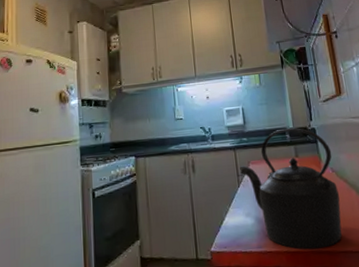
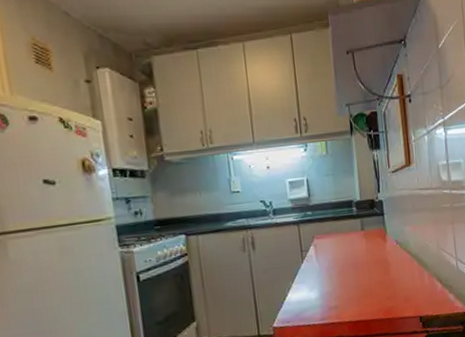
kettle: present [239,128,342,250] -> none [303,200,402,319]

